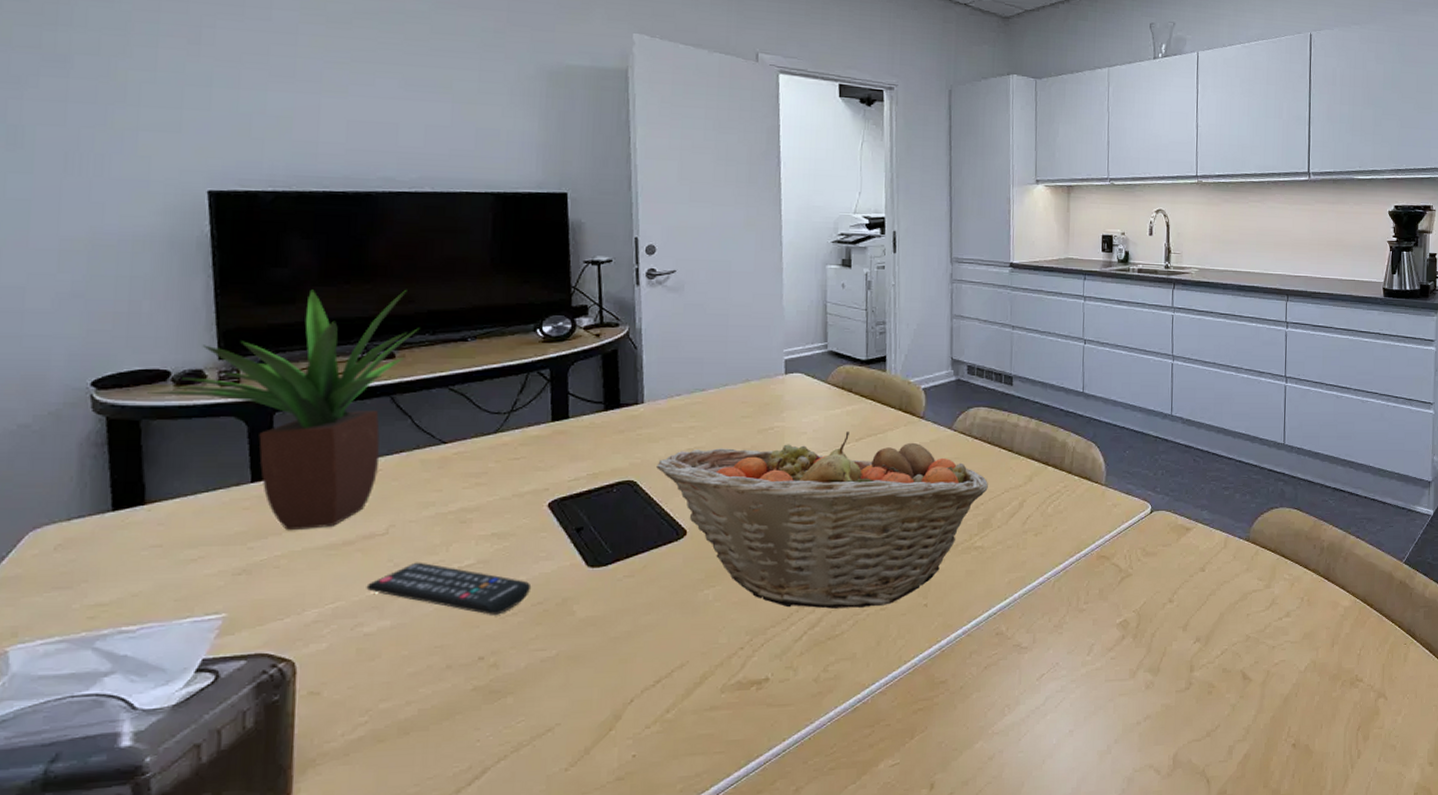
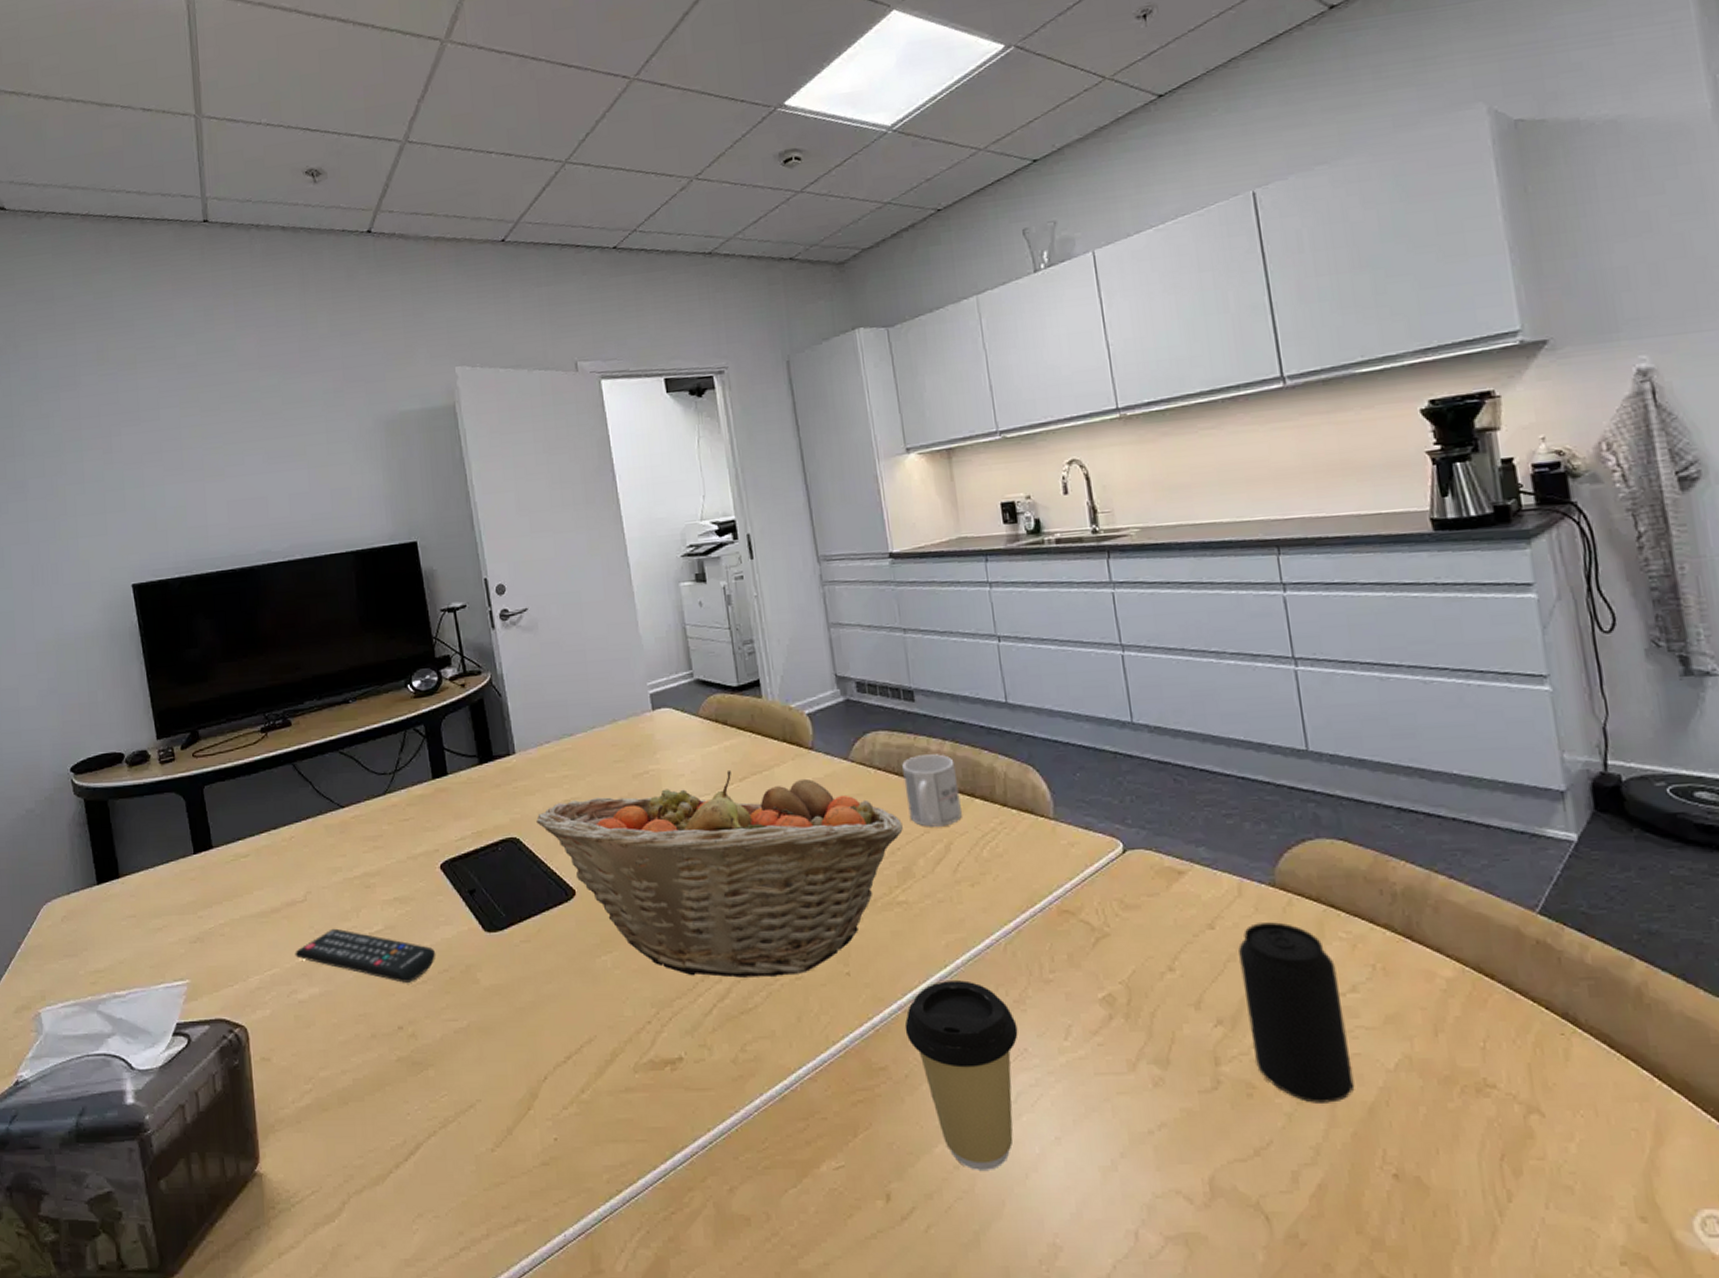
potted plant: present [147,289,420,531] -> none [110,657,308,900]
coffee cup: none [966,610,1054,760] -> present [904,980,1018,1170]
mug: none [994,429,1037,487] -> present [902,754,962,827]
beverage can: none [1217,567,1279,697] -> present [1238,922,1355,1103]

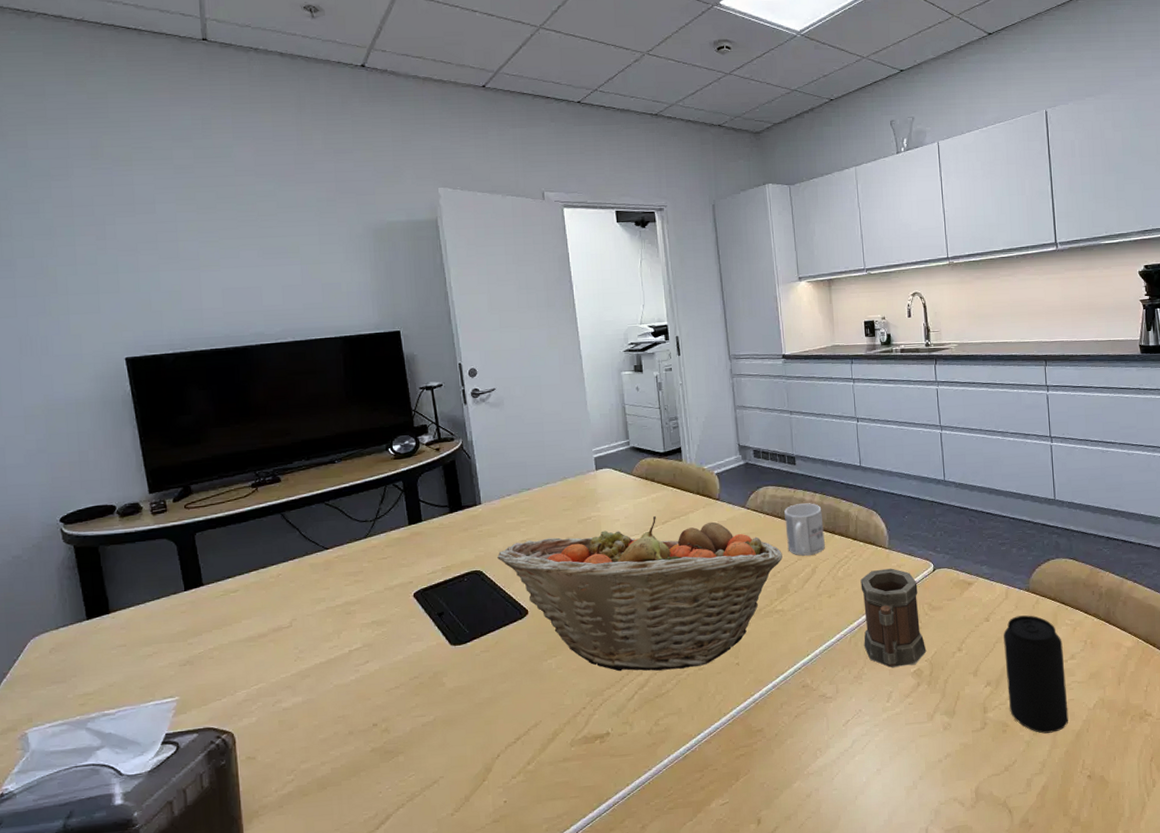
remote control: present [295,928,436,983] -> none [280,648,408,689]
coffee cup: present [904,980,1018,1170] -> none [777,664,856,797]
mug: none [1015,847,1120,990] -> present [860,568,927,667]

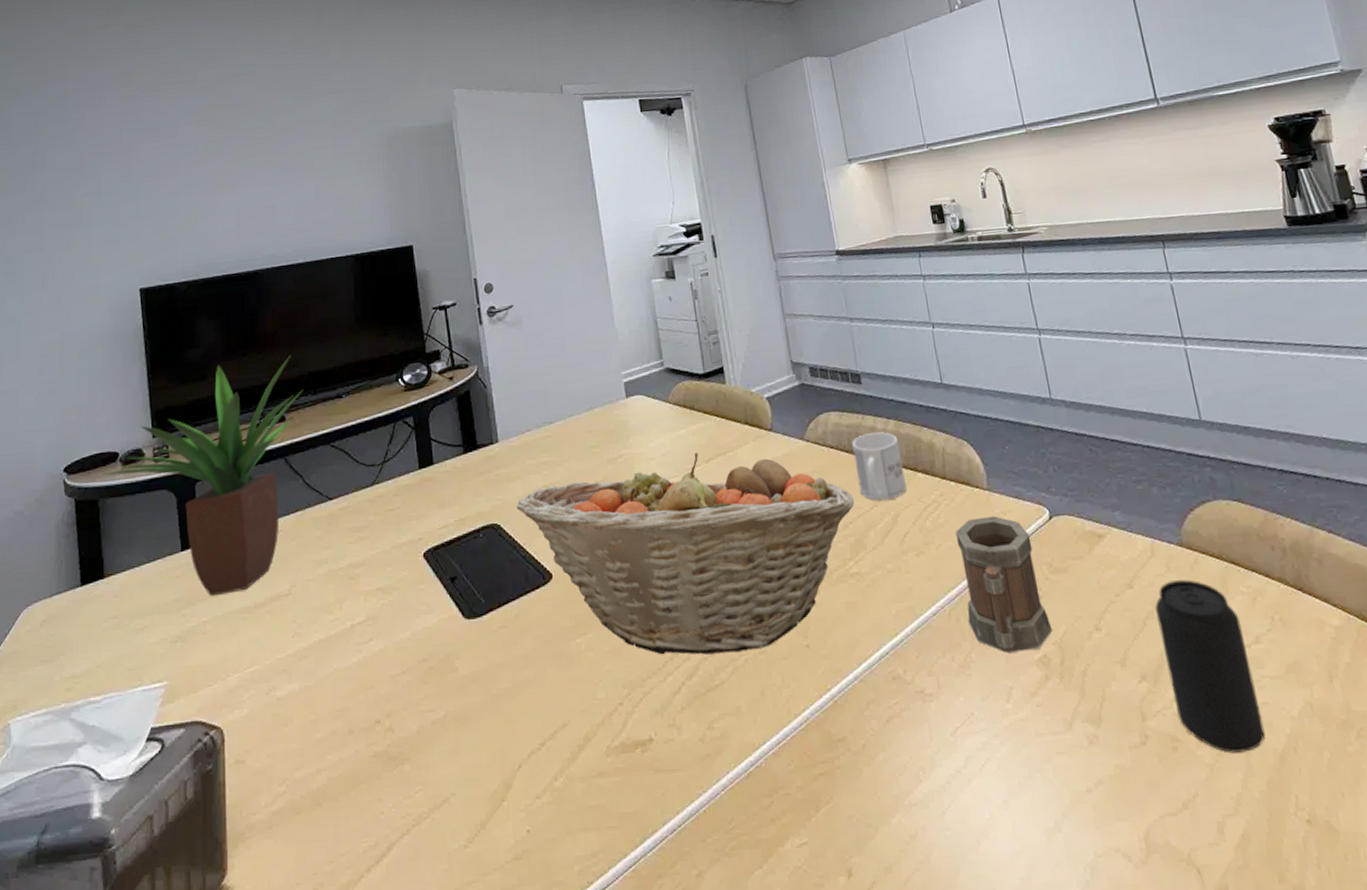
potted plant: none [101,424,297,629] -> present [103,354,303,597]

